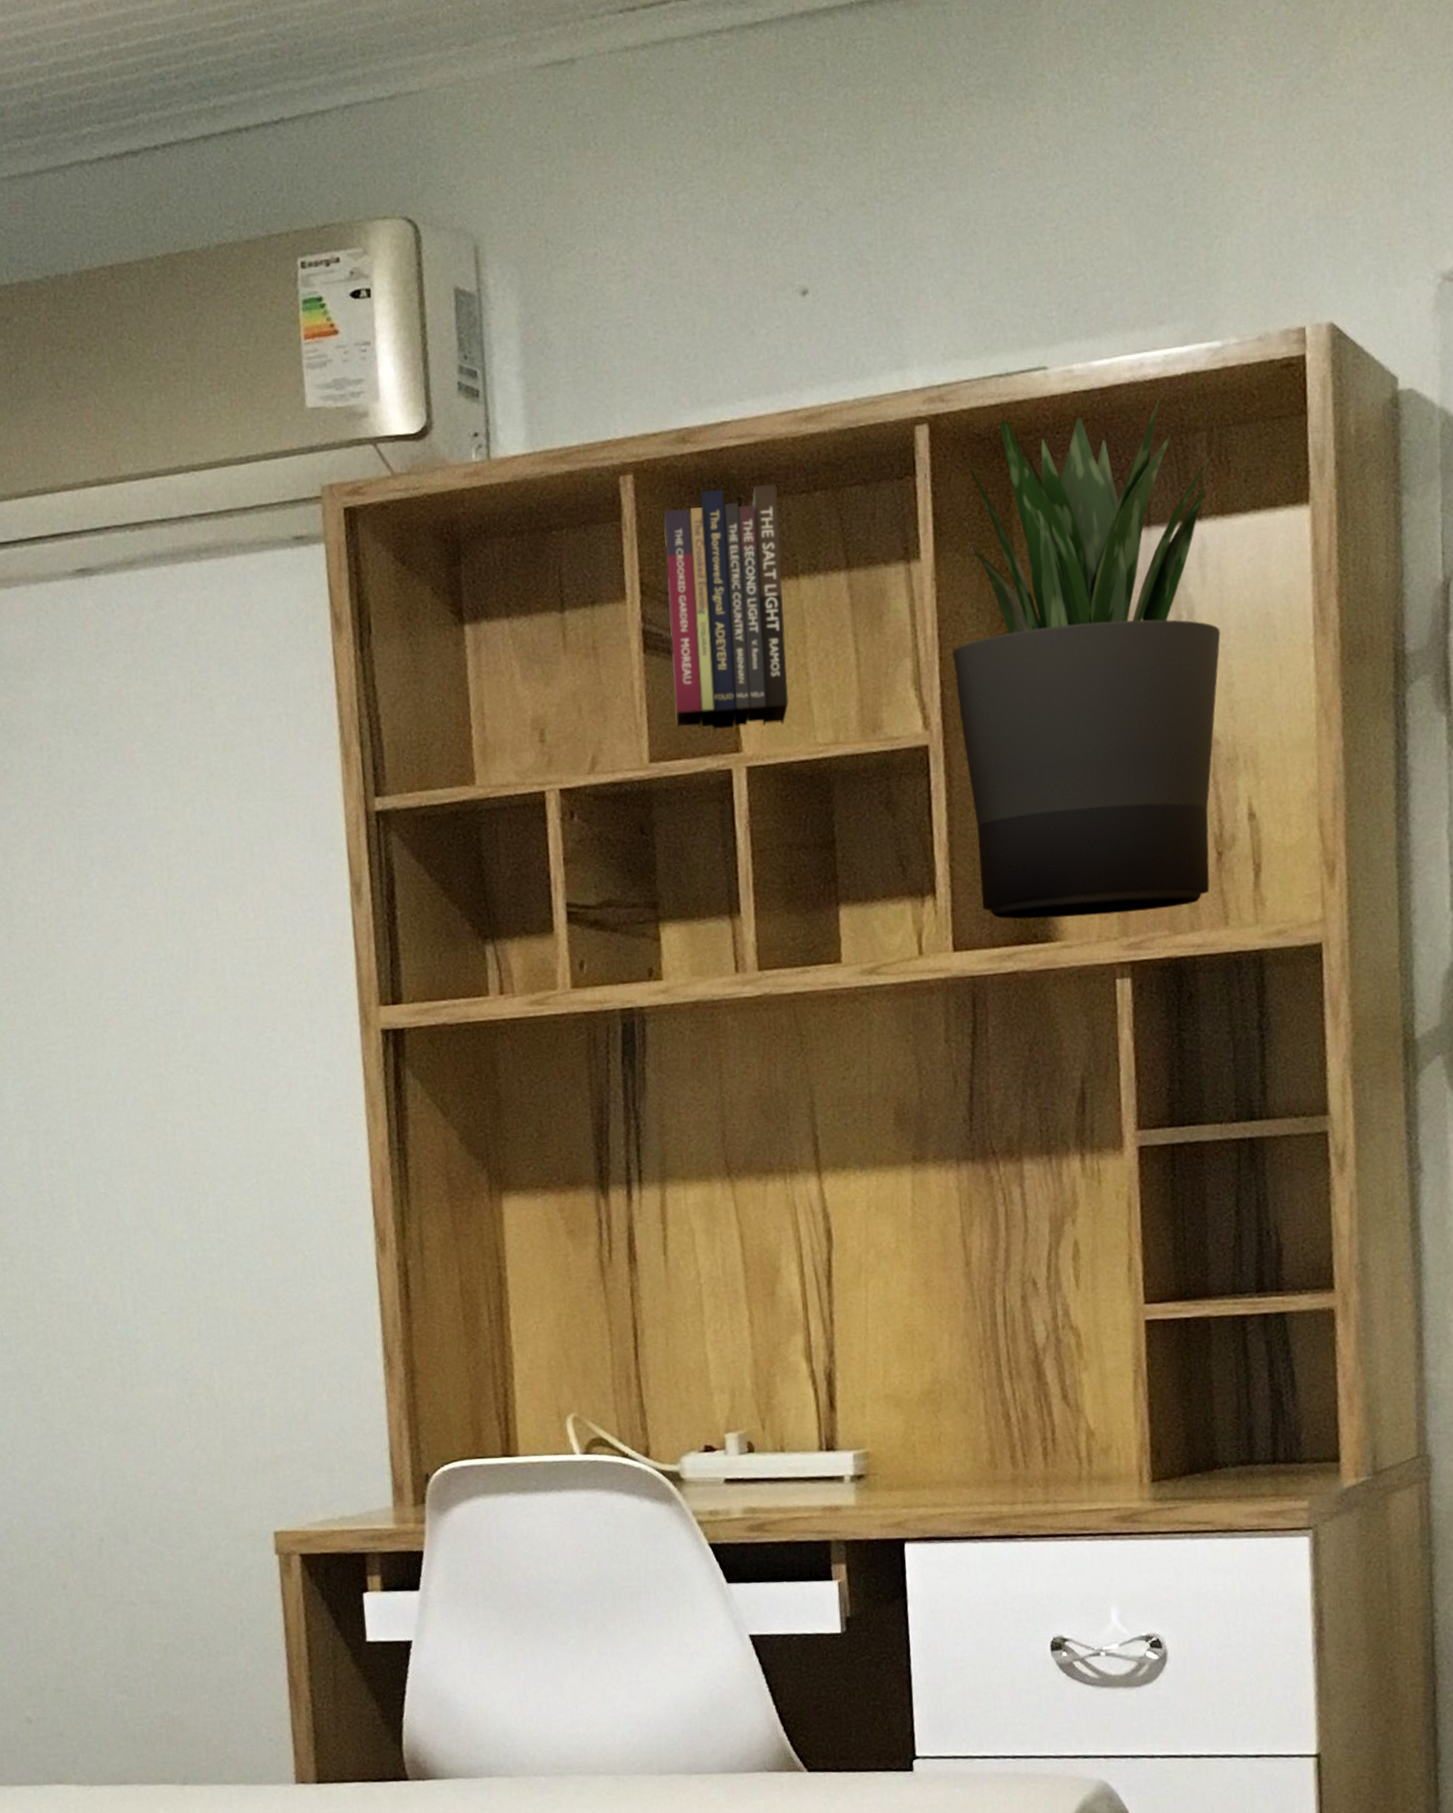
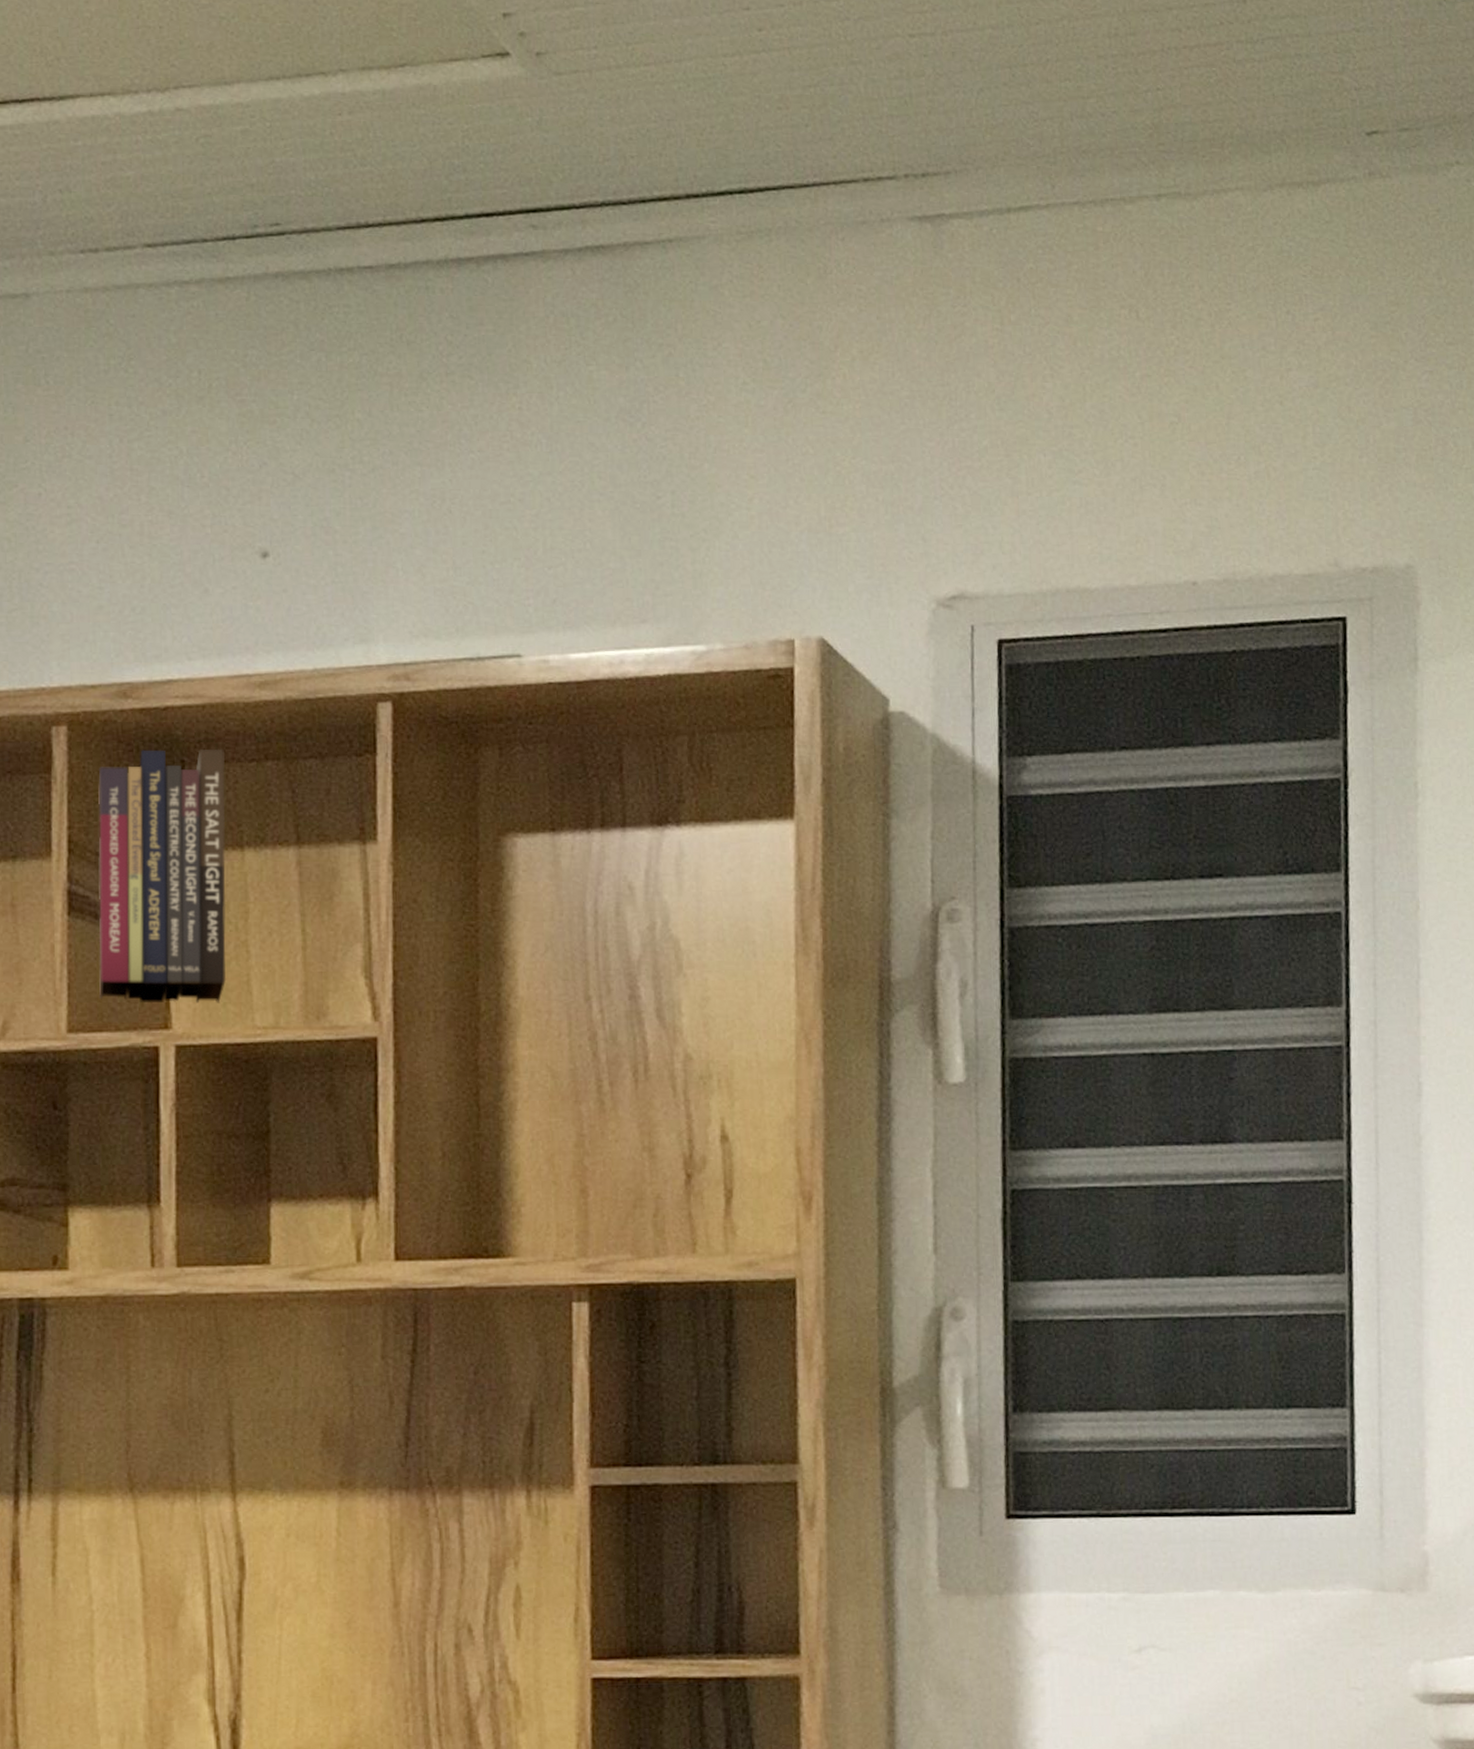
planter: present [950,397,1221,919] -> none [405,697,697,1233]

